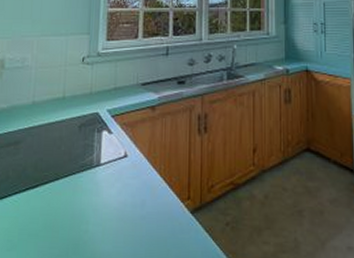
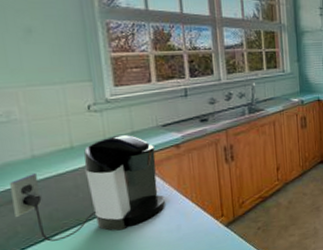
coffee maker: none [10,89,134,194] -> present [10,134,165,242]

